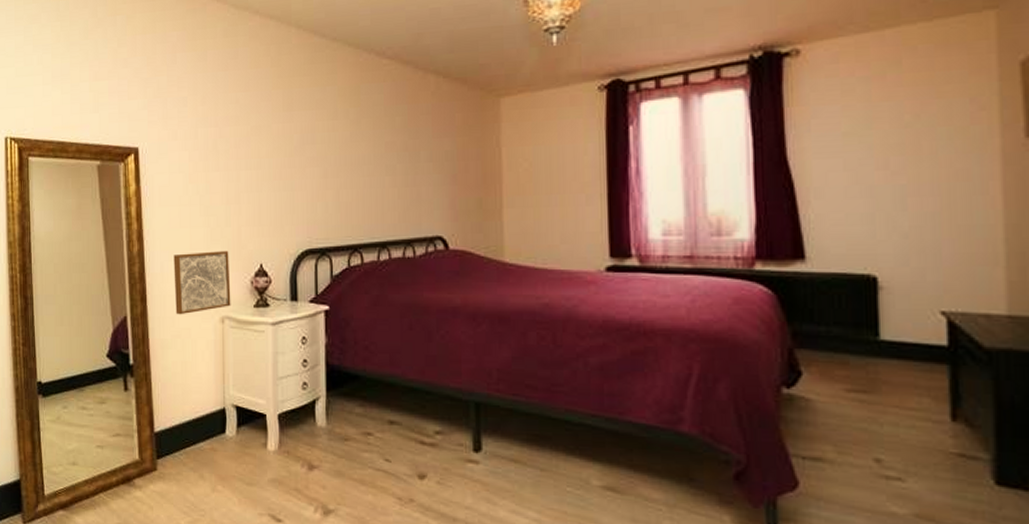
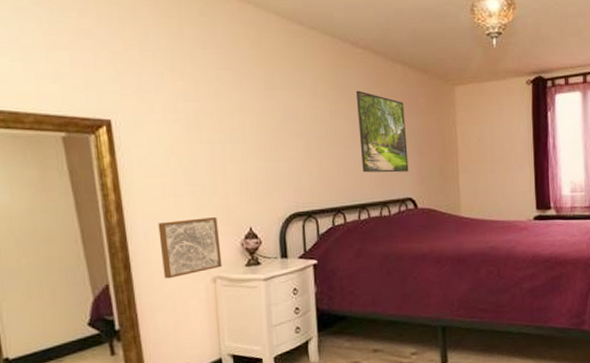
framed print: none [380,107,440,205] -> present [355,90,409,173]

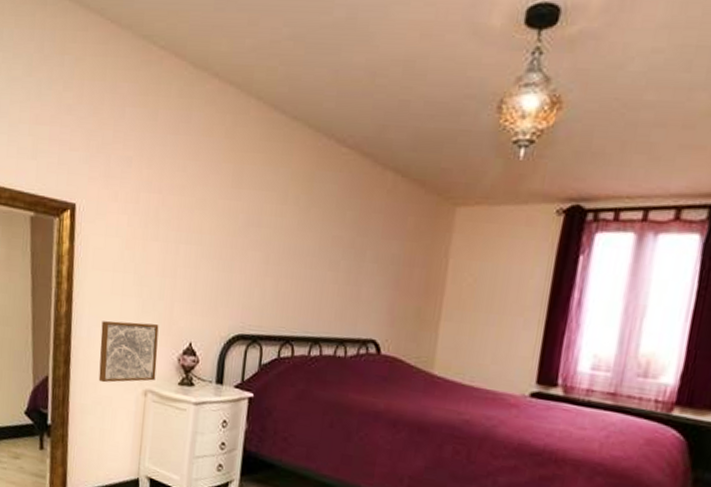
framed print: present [355,90,409,173] -> none [323,199,388,308]

